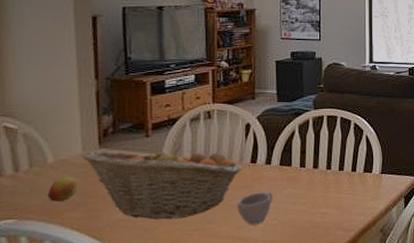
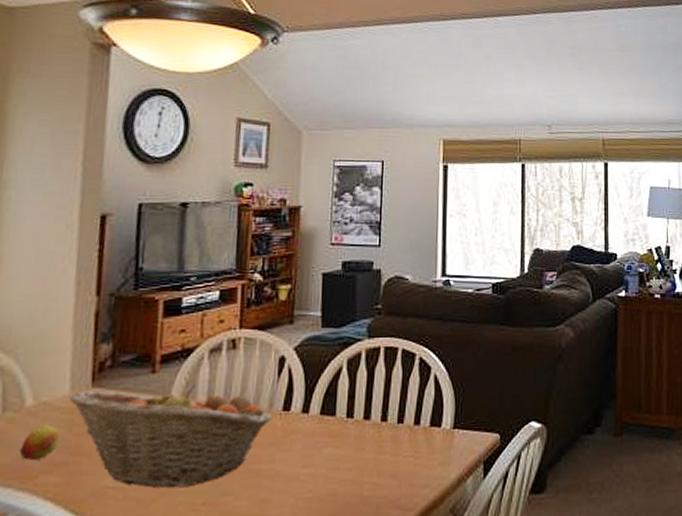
cup: present [237,191,273,225] -> none [261,451,310,499]

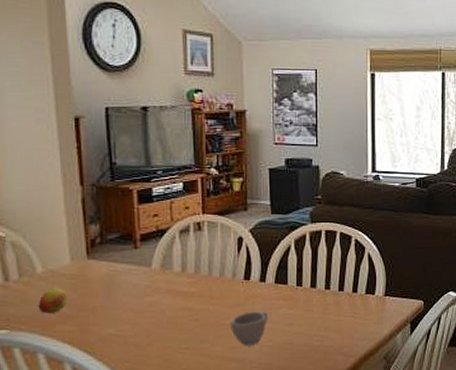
fruit basket: present [69,384,272,489] -> none [70,258,235,337]
cup: none [261,451,310,499] -> present [231,311,269,346]

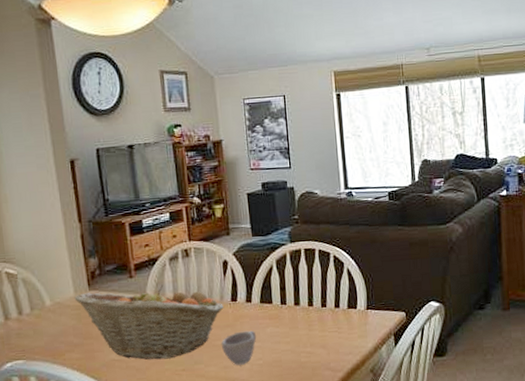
fruit: present [38,287,69,313] -> none [48,318,75,343]
fruit basket: none [70,258,235,337] -> present [74,284,224,360]

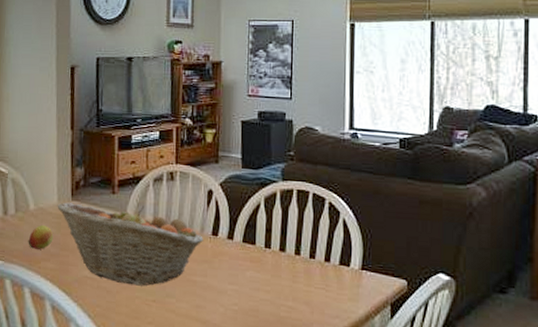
fruit: none [48,318,75,343] -> present [28,224,54,250]
cup: present [222,330,257,365] -> none [197,270,235,307]

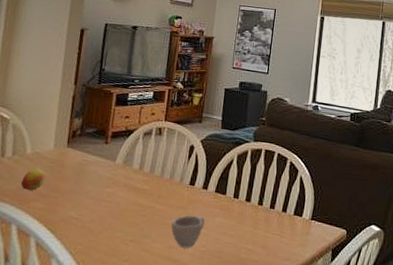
fruit basket: present [57,202,203,286] -> none [52,148,182,228]
cup: none [197,270,235,307] -> present [171,215,205,248]

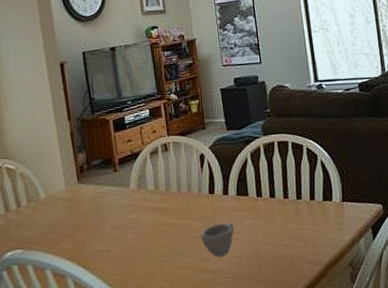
fruit: present [21,167,46,191] -> none [43,210,67,234]

